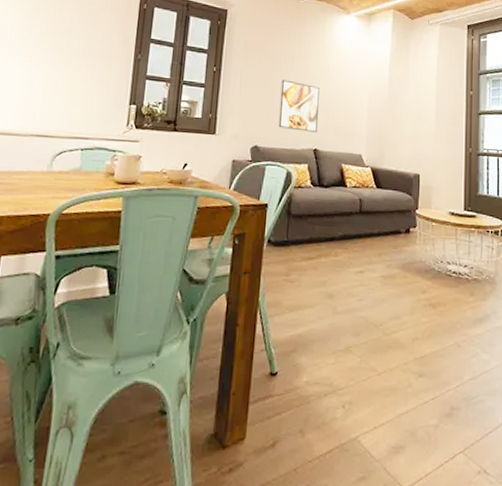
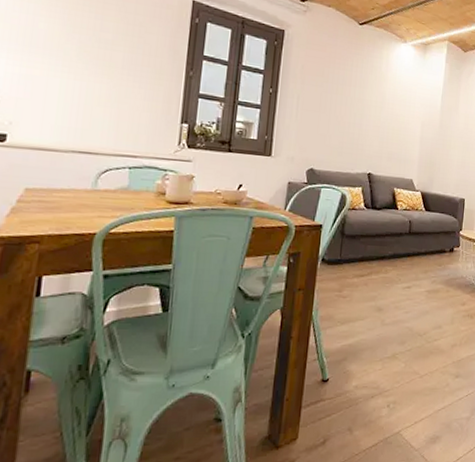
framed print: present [278,79,321,132] -> none [334,104,376,157]

